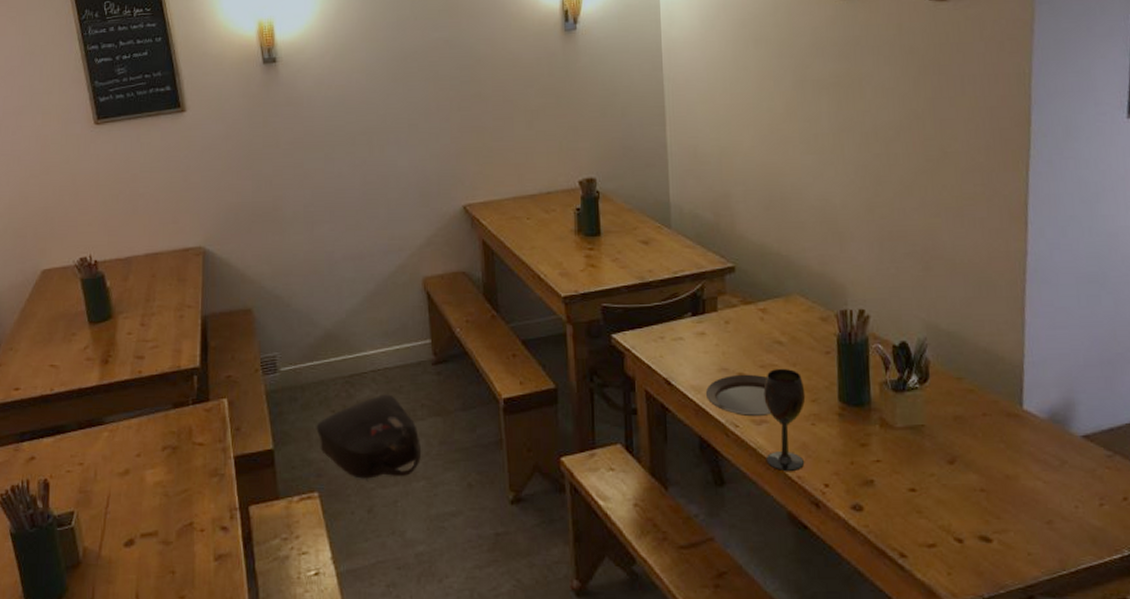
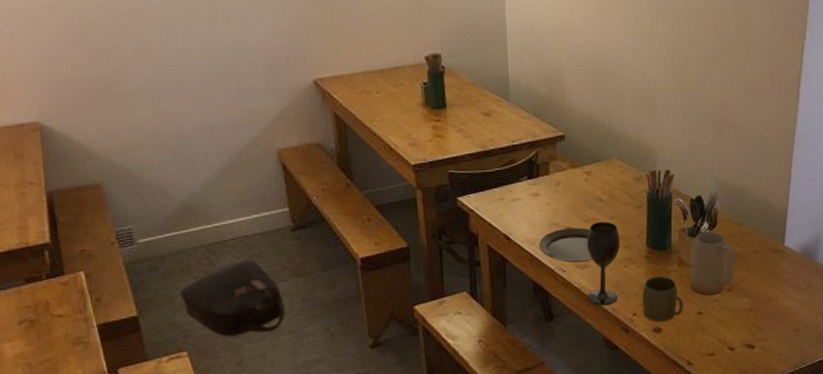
mug: none [835,440,891,497] -> present [642,276,684,322]
beer mug: none [897,387,957,467] -> present [690,232,736,296]

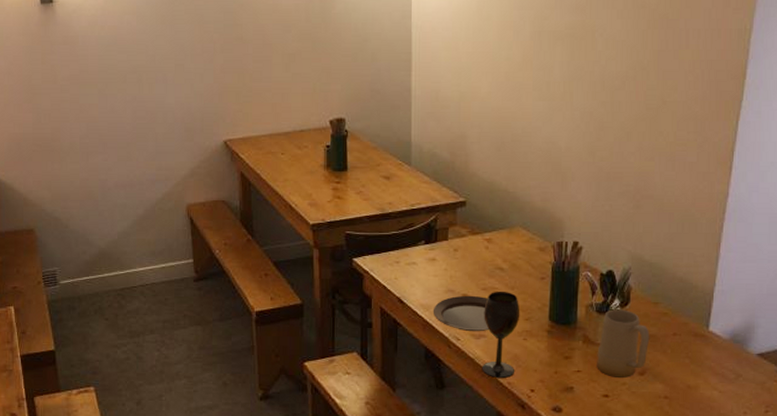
backpack: present [179,259,286,337] -> none [92,306,184,377]
mug: present [642,276,684,322] -> none [541,353,589,401]

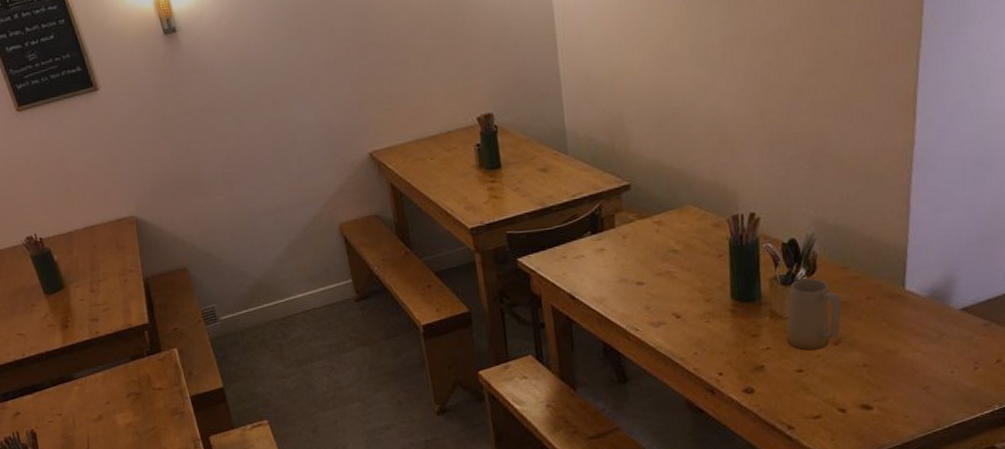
plate: present [432,295,490,332] -> none [606,282,669,321]
wine glass: present [481,291,520,378] -> none [660,274,700,365]

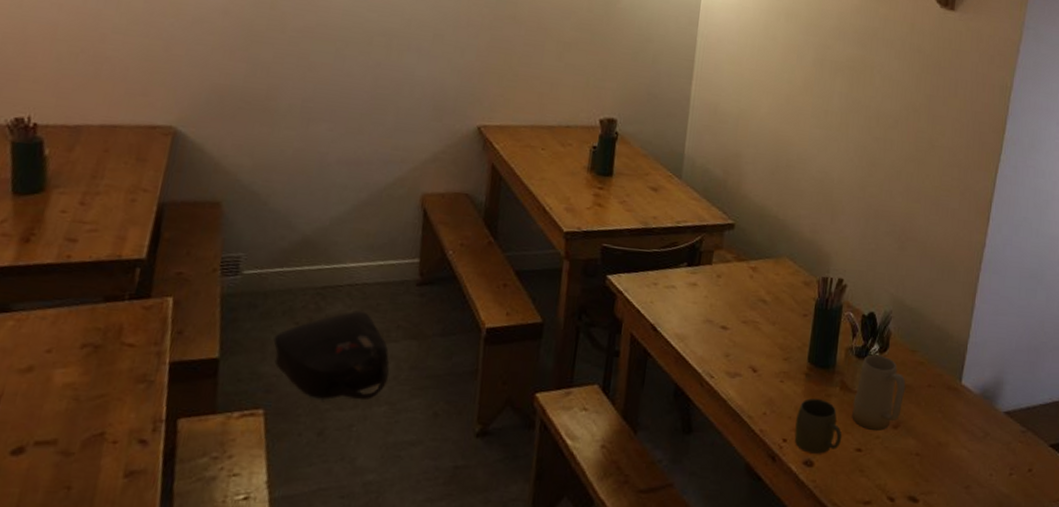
backpack: none [258,331,354,406] -> present [273,310,390,400]
mug: none [728,331,780,382] -> present [794,398,842,454]

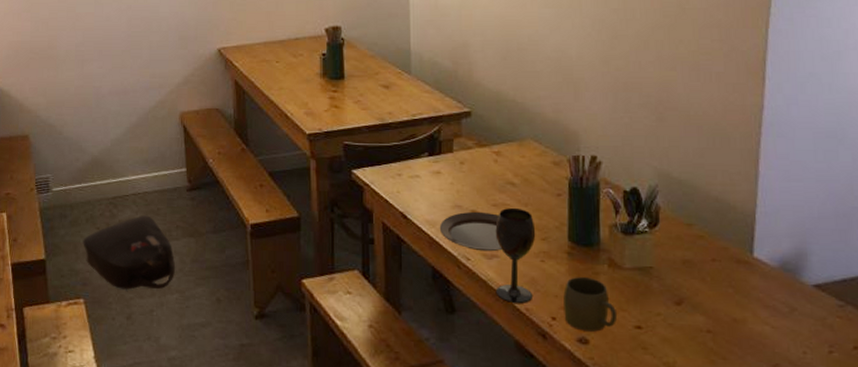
plate: none [687,327,747,370] -> present [439,211,503,252]
wine glass: none [733,325,780,424] -> present [495,207,536,303]
beer mug: present [852,354,906,431] -> none [625,230,685,307]

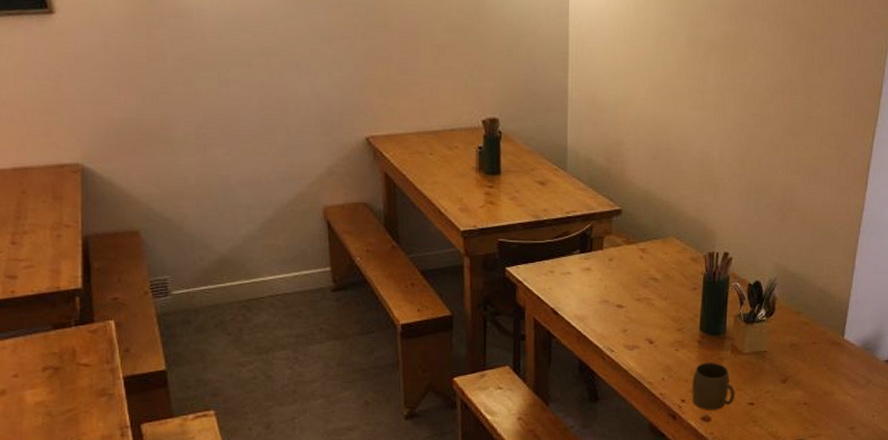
backpack: present [83,215,176,290] -> none [211,319,320,398]
plate: present [439,211,503,252] -> none [587,306,643,343]
wine glass: present [495,207,536,303] -> none [635,301,673,389]

